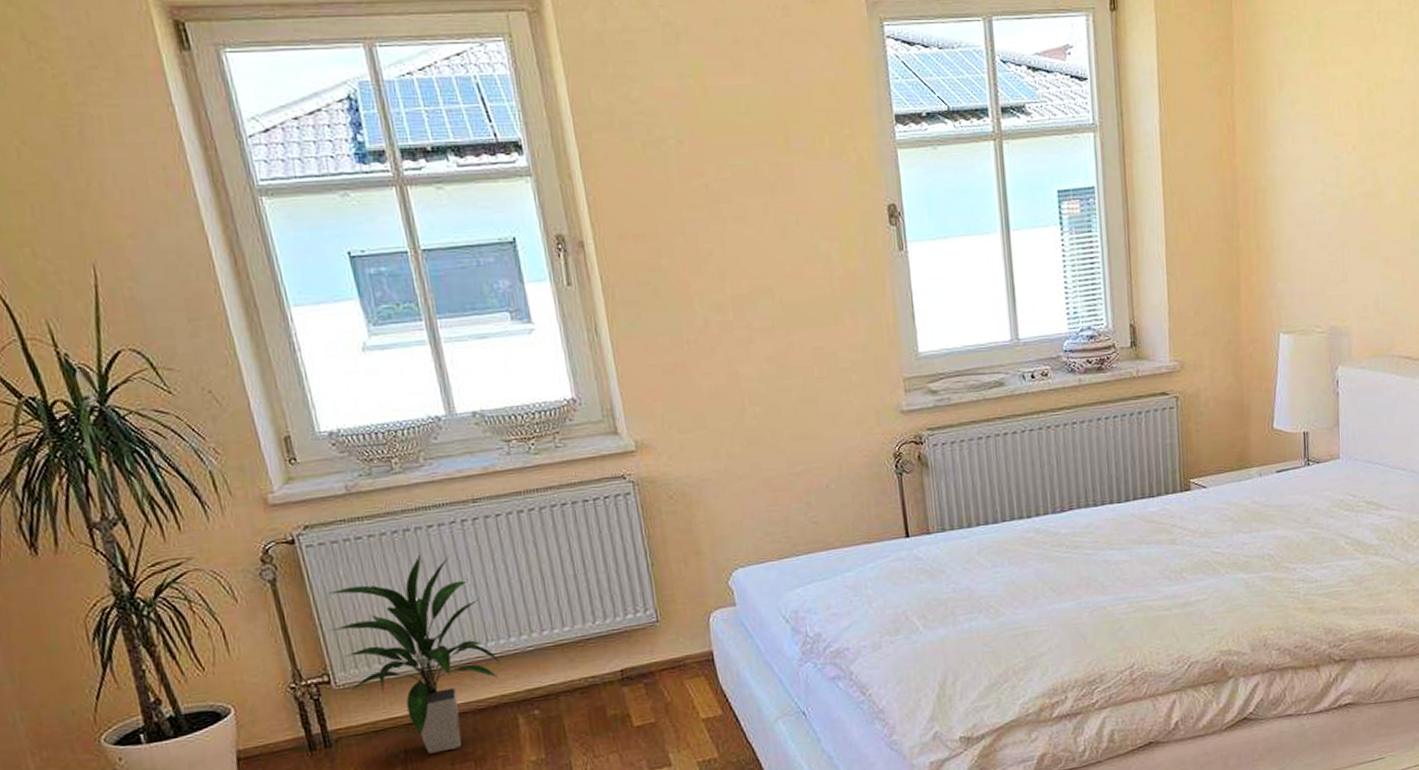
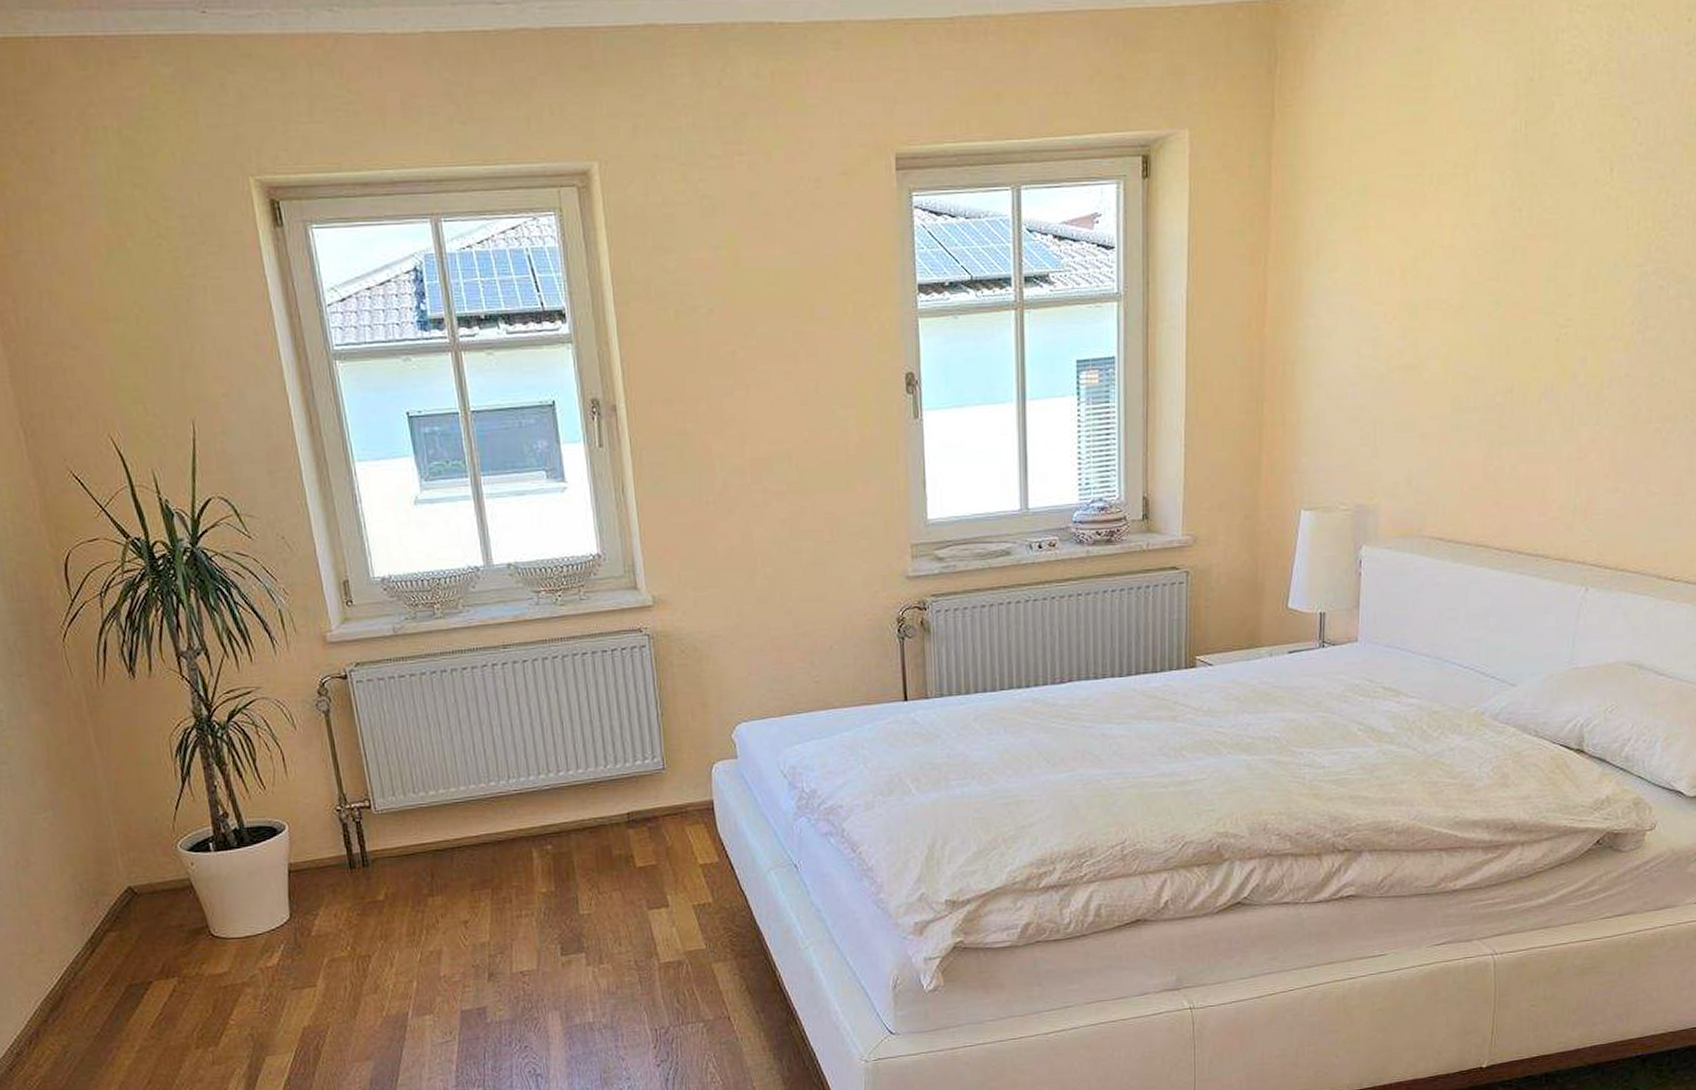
indoor plant: present [328,554,501,754] -> none [373,694,520,879]

